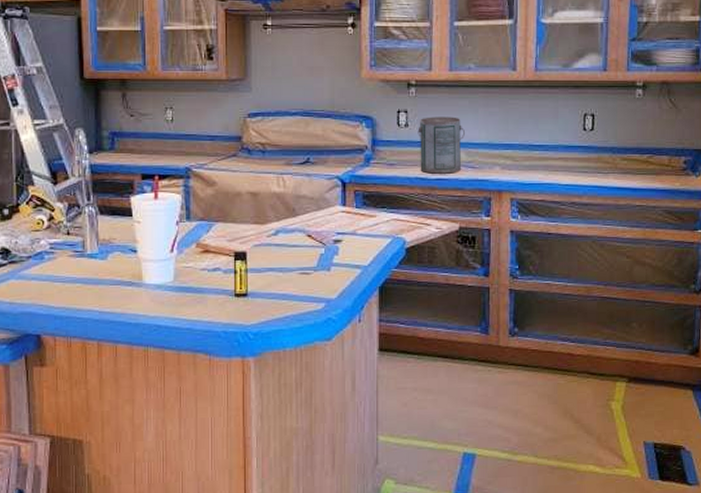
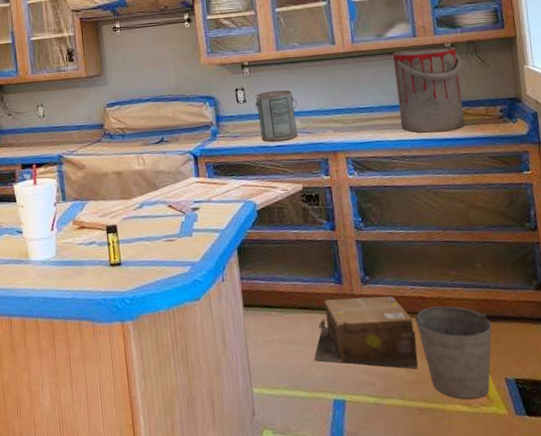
cardboard box: none [448,349,559,427] -> present [314,296,418,370]
bucket: none [560,364,639,461] -> present [415,306,492,400]
paint can: none [575,83,653,180] -> present [393,46,465,133]

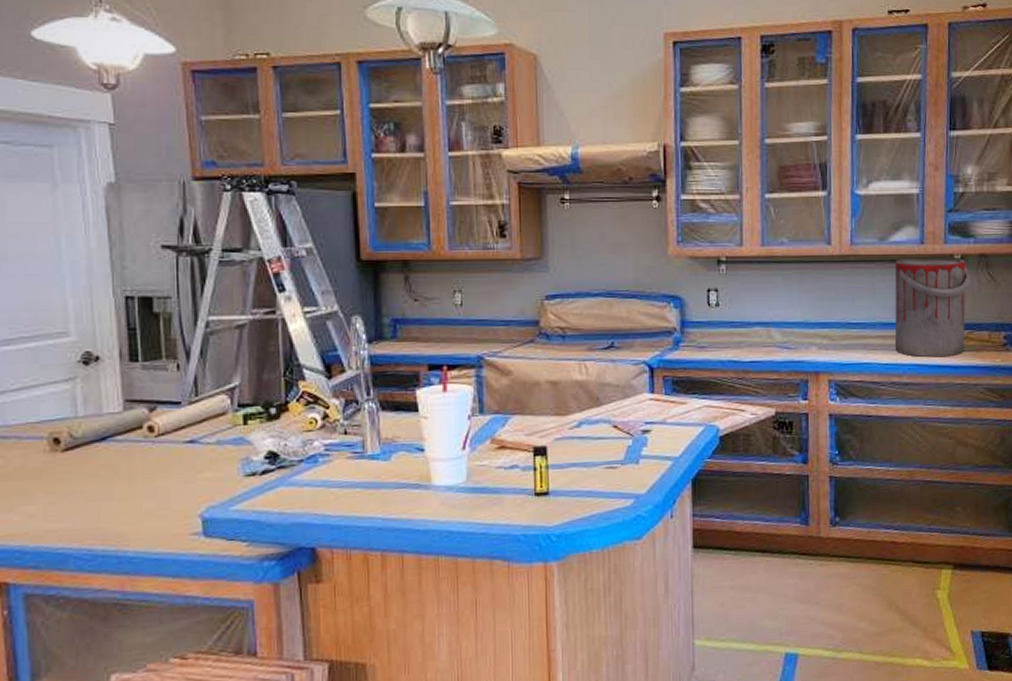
paint can: present [255,90,298,142] -> none [729,294,779,356]
cardboard box: present [314,296,418,370] -> none [768,540,883,621]
bucket: present [415,306,492,400] -> none [884,552,965,653]

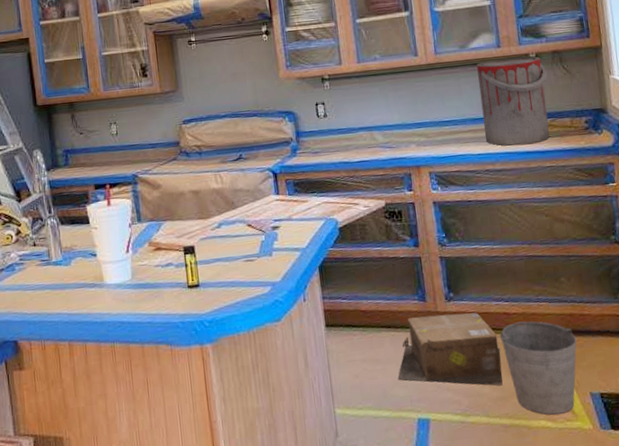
cardboard box: none [768,540,883,621] -> present [397,312,503,386]
bucket: none [884,552,965,653] -> present [499,321,577,415]

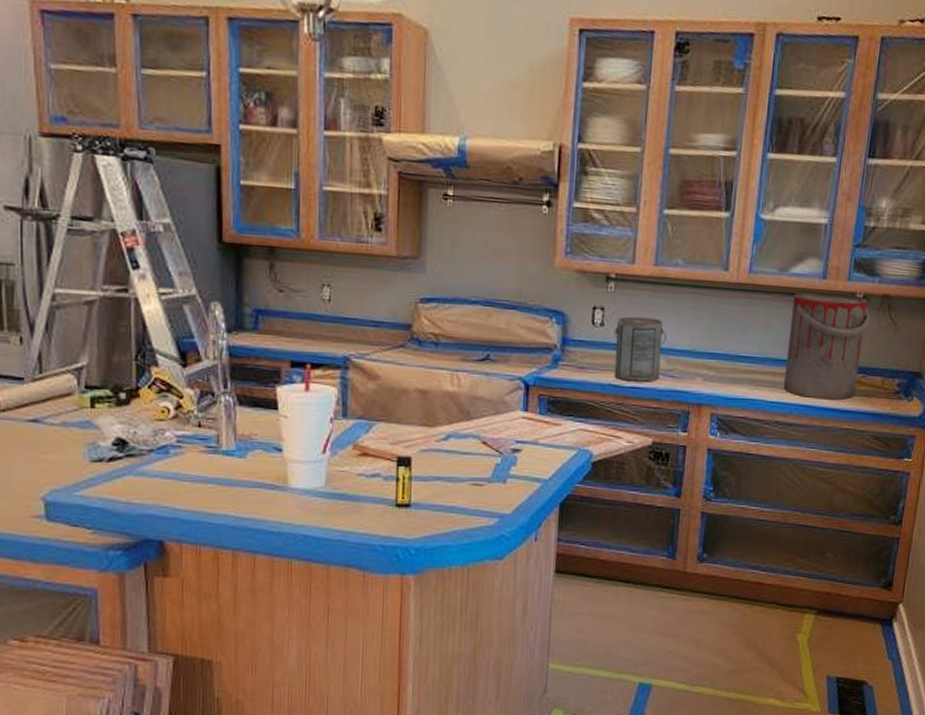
paint can: none [336,103,380,158] -> present [614,316,666,382]
cardboard box: present [397,312,503,386] -> none [625,575,745,659]
bucket: present [499,321,577,415] -> none [747,594,828,694]

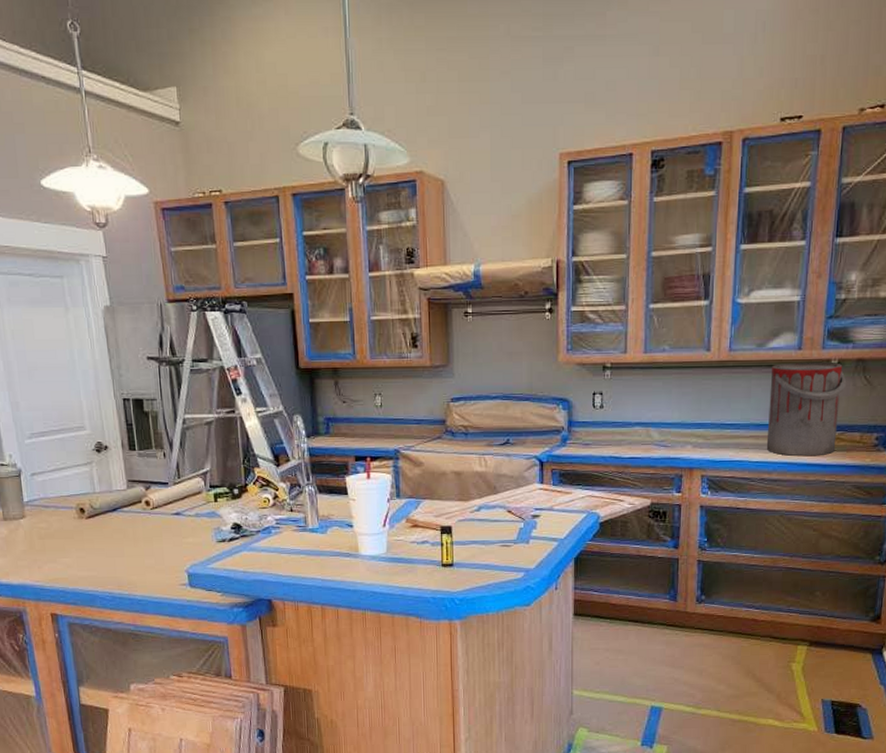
paint can: present [614,316,666,382] -> none [612,398,658,453]

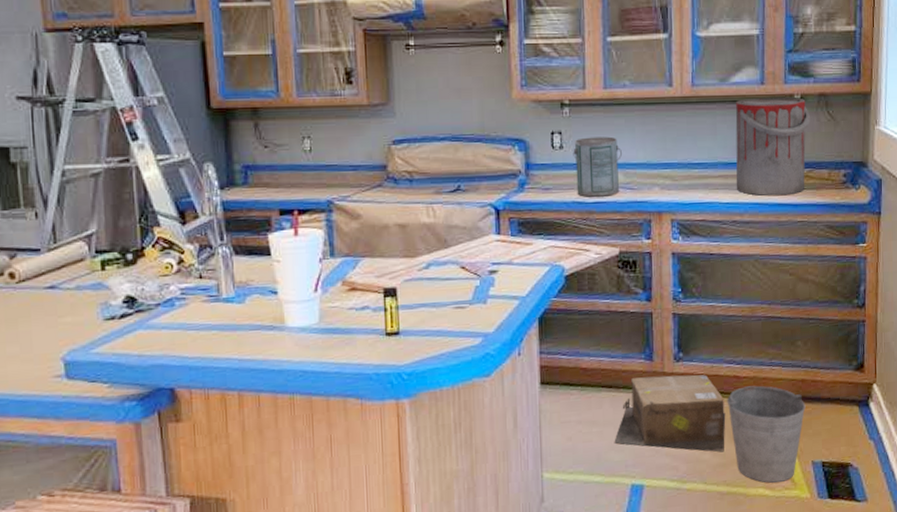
paint can: none [612,398,658,453] -> present [573,136,622,197]
cardboard box: none [637,615,742,685] -> present [614,374,726,453]
bucket: none [744,629,820,715] -> present [727,385,806,483]

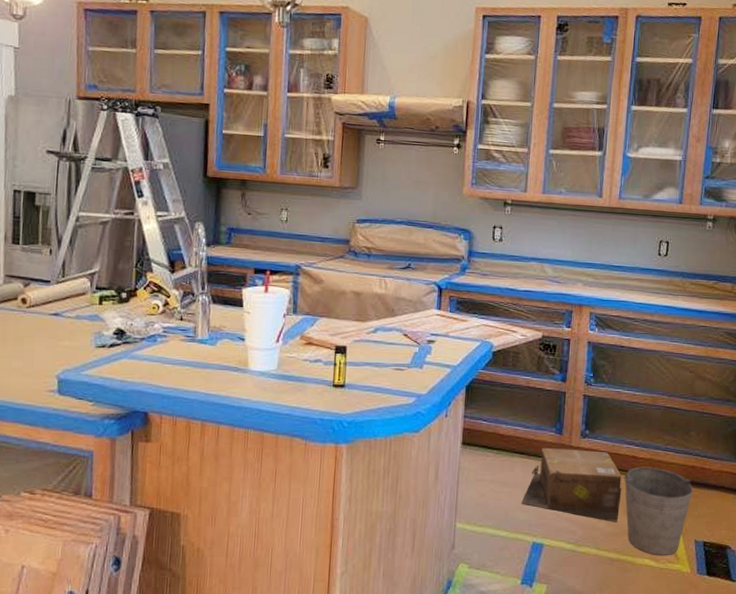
paint can: present [573,136,622,197] -> none [510,233,553,287]
paint can: present [735,96,811,197] -> none [649,214,721,302]

